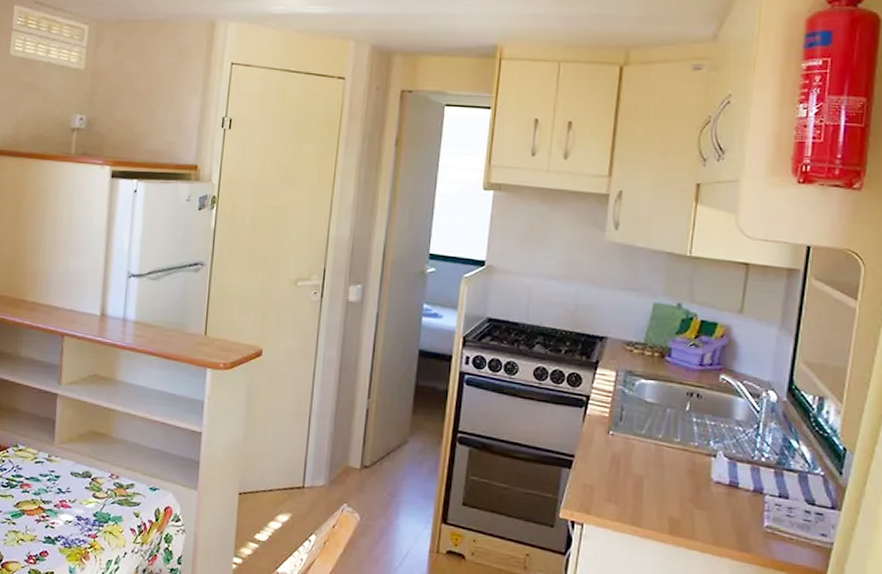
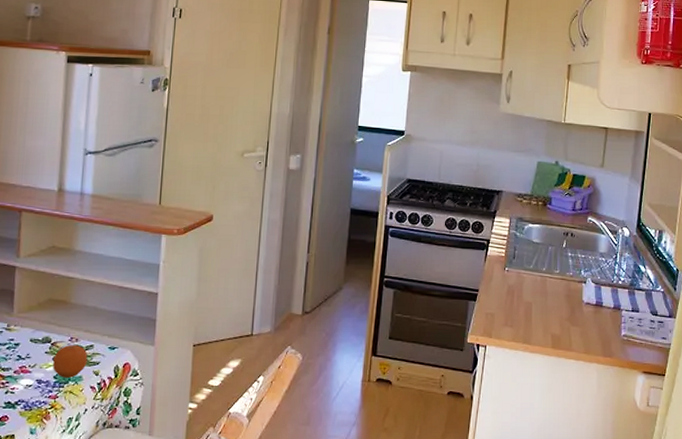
fruit: none [93,481,128,518] -> present [53,345,88,378]

